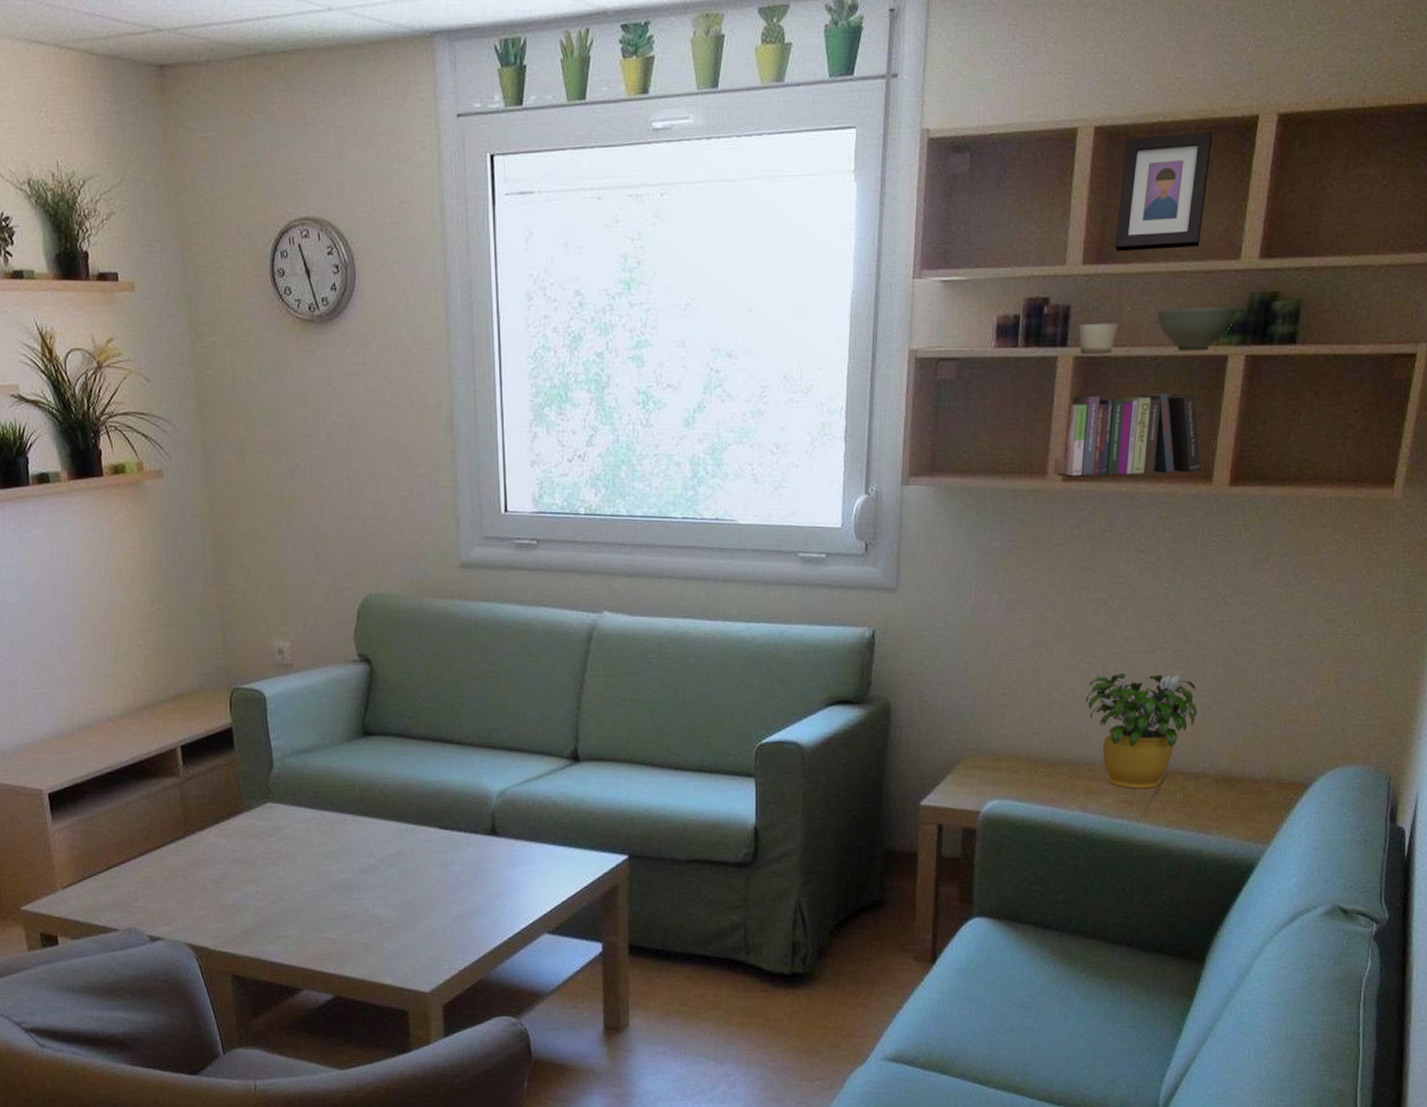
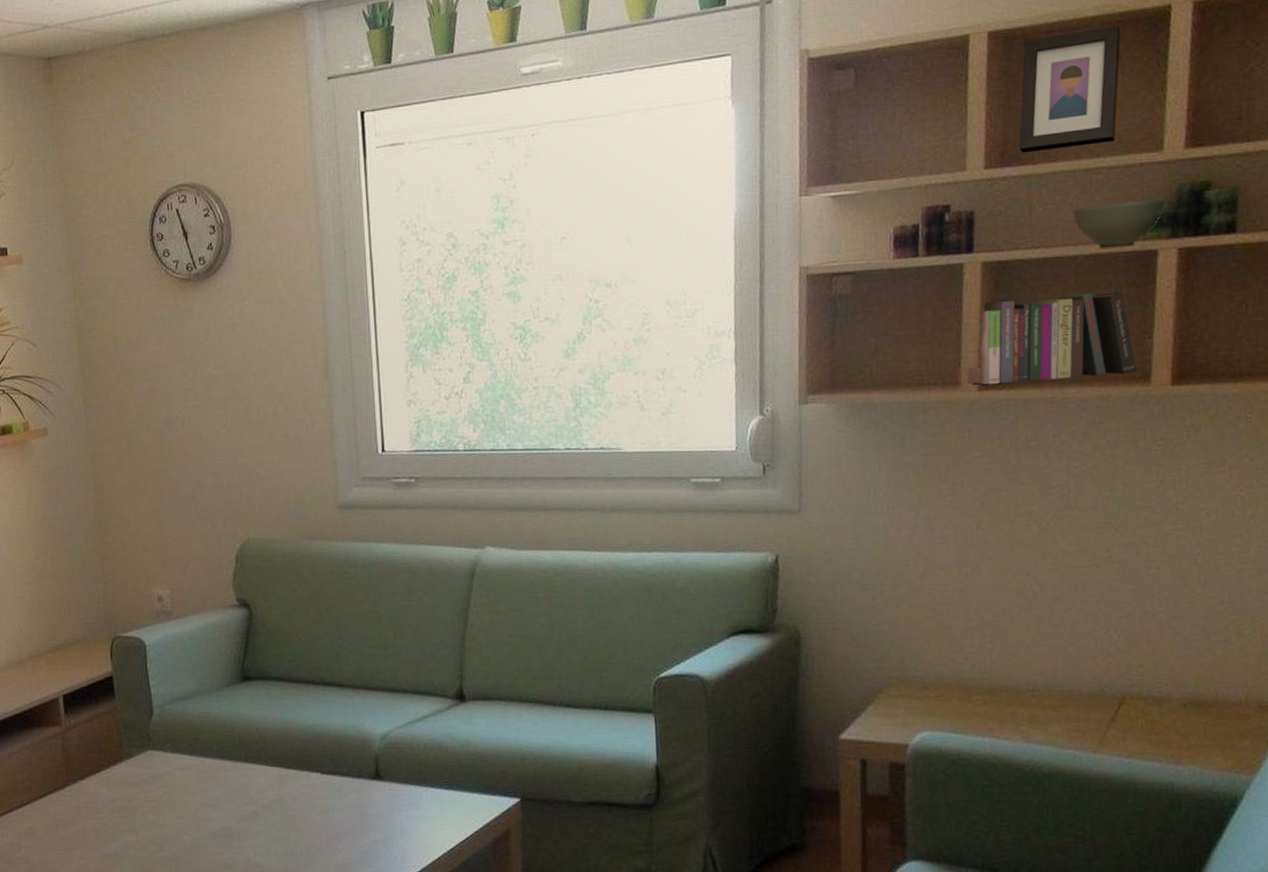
candle: present [1078,323,1119,354] -> none [985,225,1030,259]
potted flower: present [1086,672,1197,789] -> none [1022,588,1155,716]

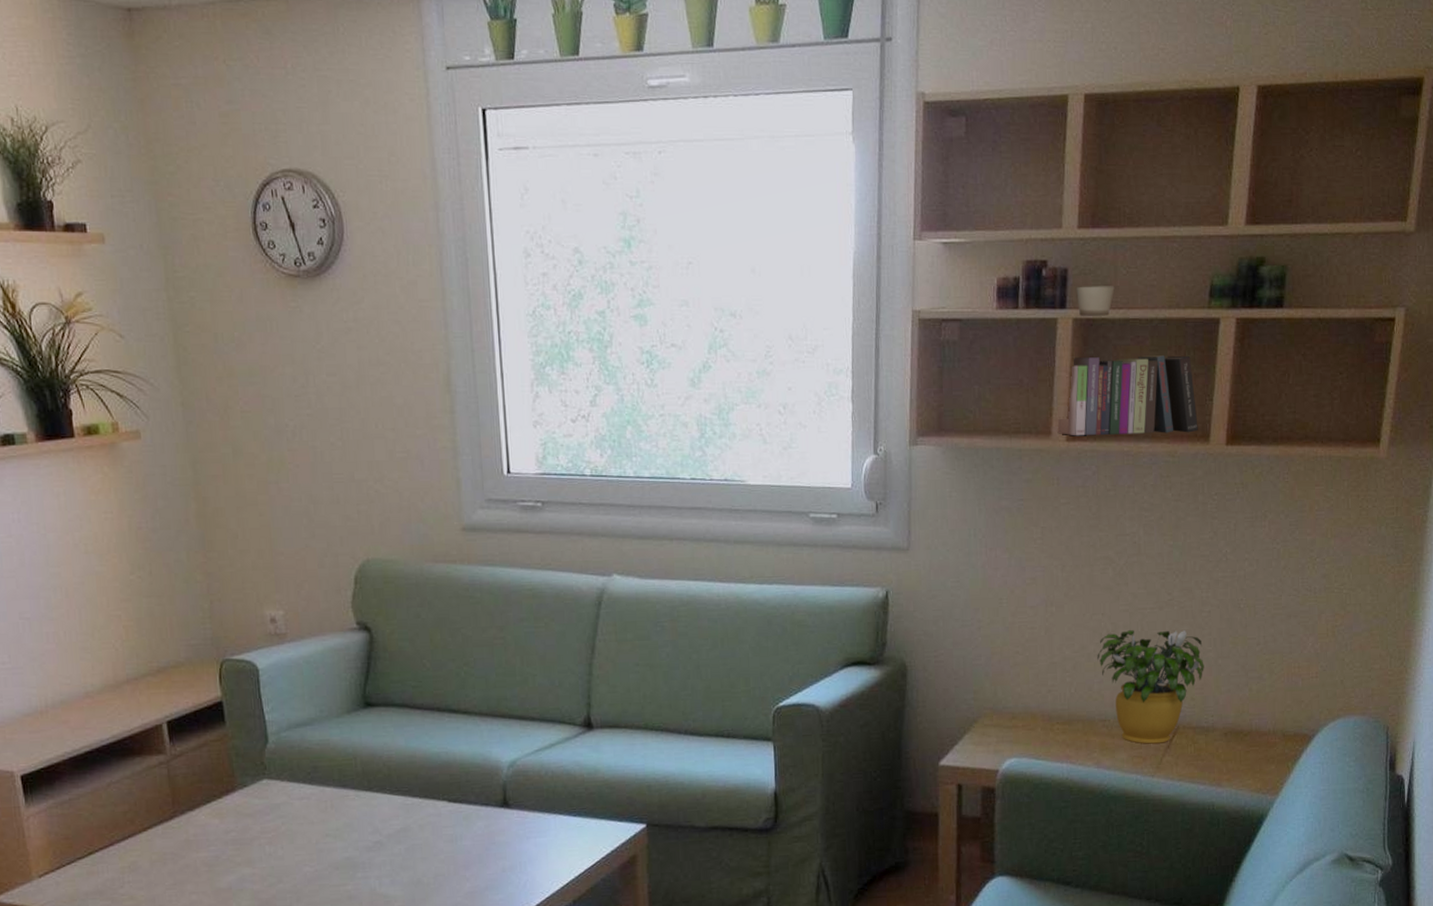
candle: none [985,225,1030,259] -> present [1076,286,1115,316]
picture frame: present [1019,25,1121,153] -> none [1108,101,1197,216]
potted flower: none [1022,588,1155,716] -> present [1097,629,1204,744]
bowl: present [1072,200,1166,250] -> none [1150,272,1228,314]

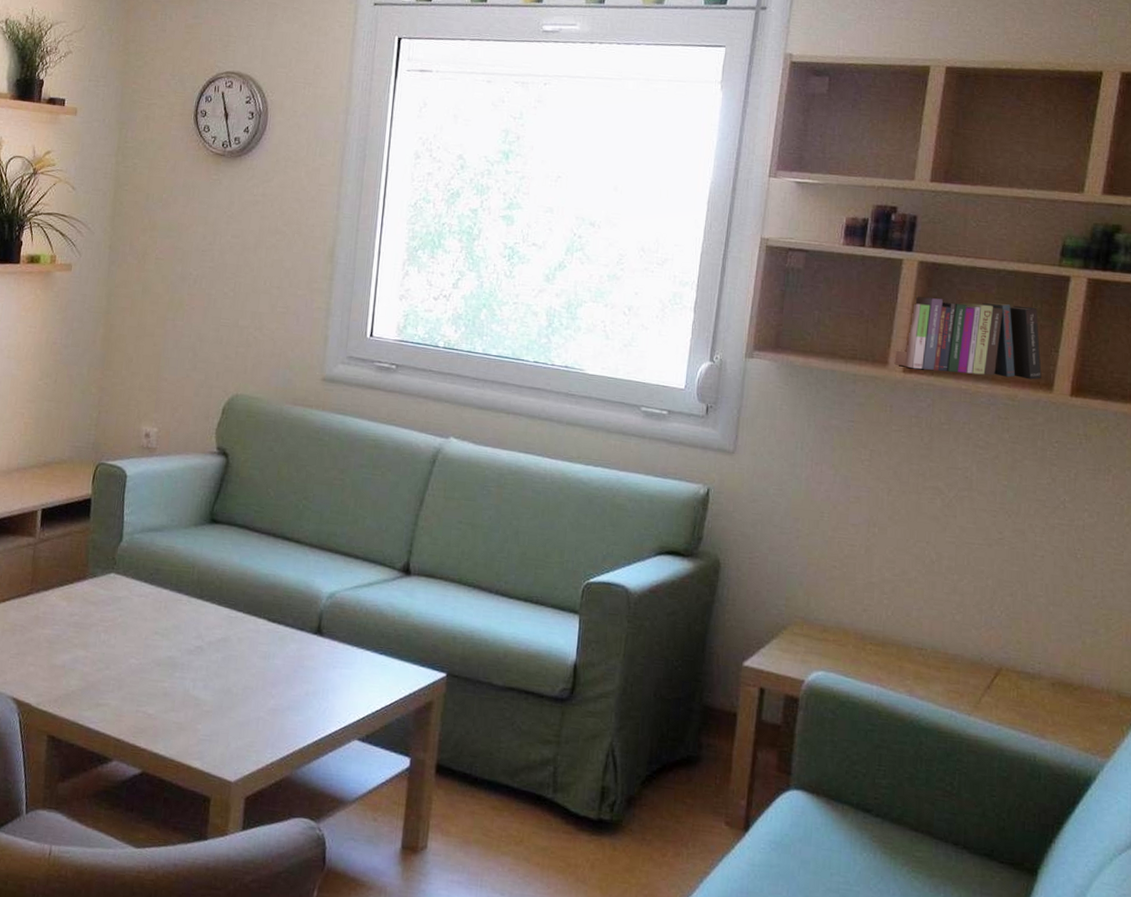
candle: present [1076,286,1115,316] -> none [924,233,963,263]
potted flower: present [1097,629,1204,744] -> none [918,561,1034,683]

